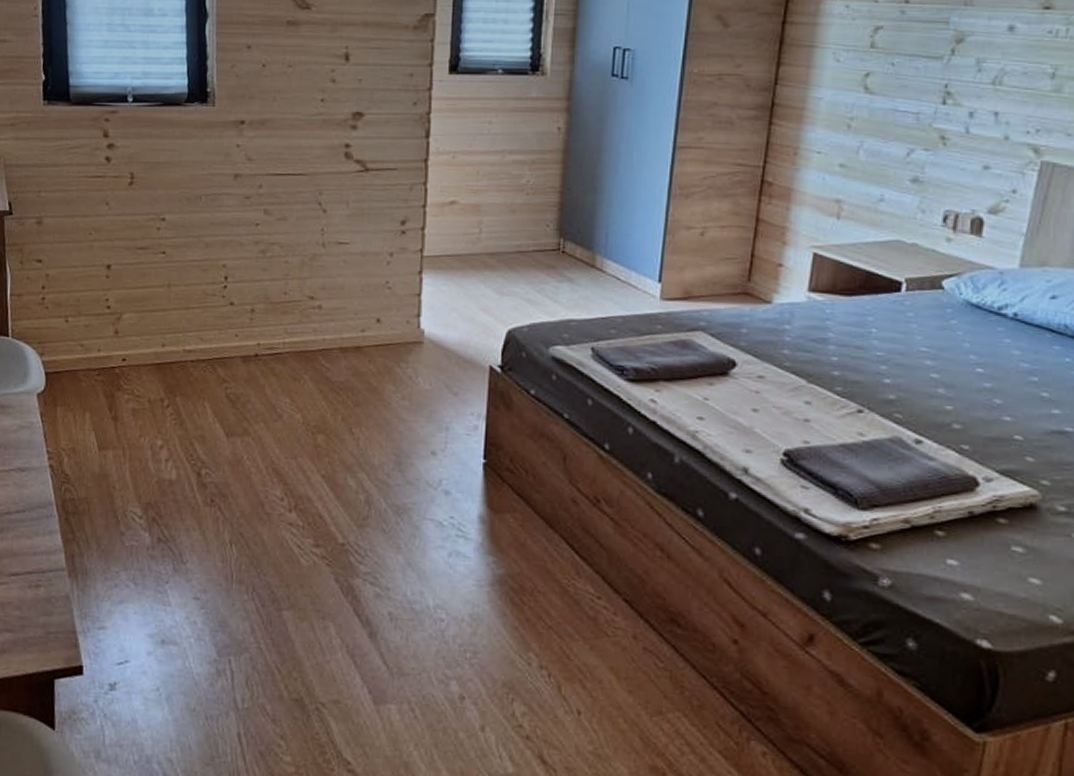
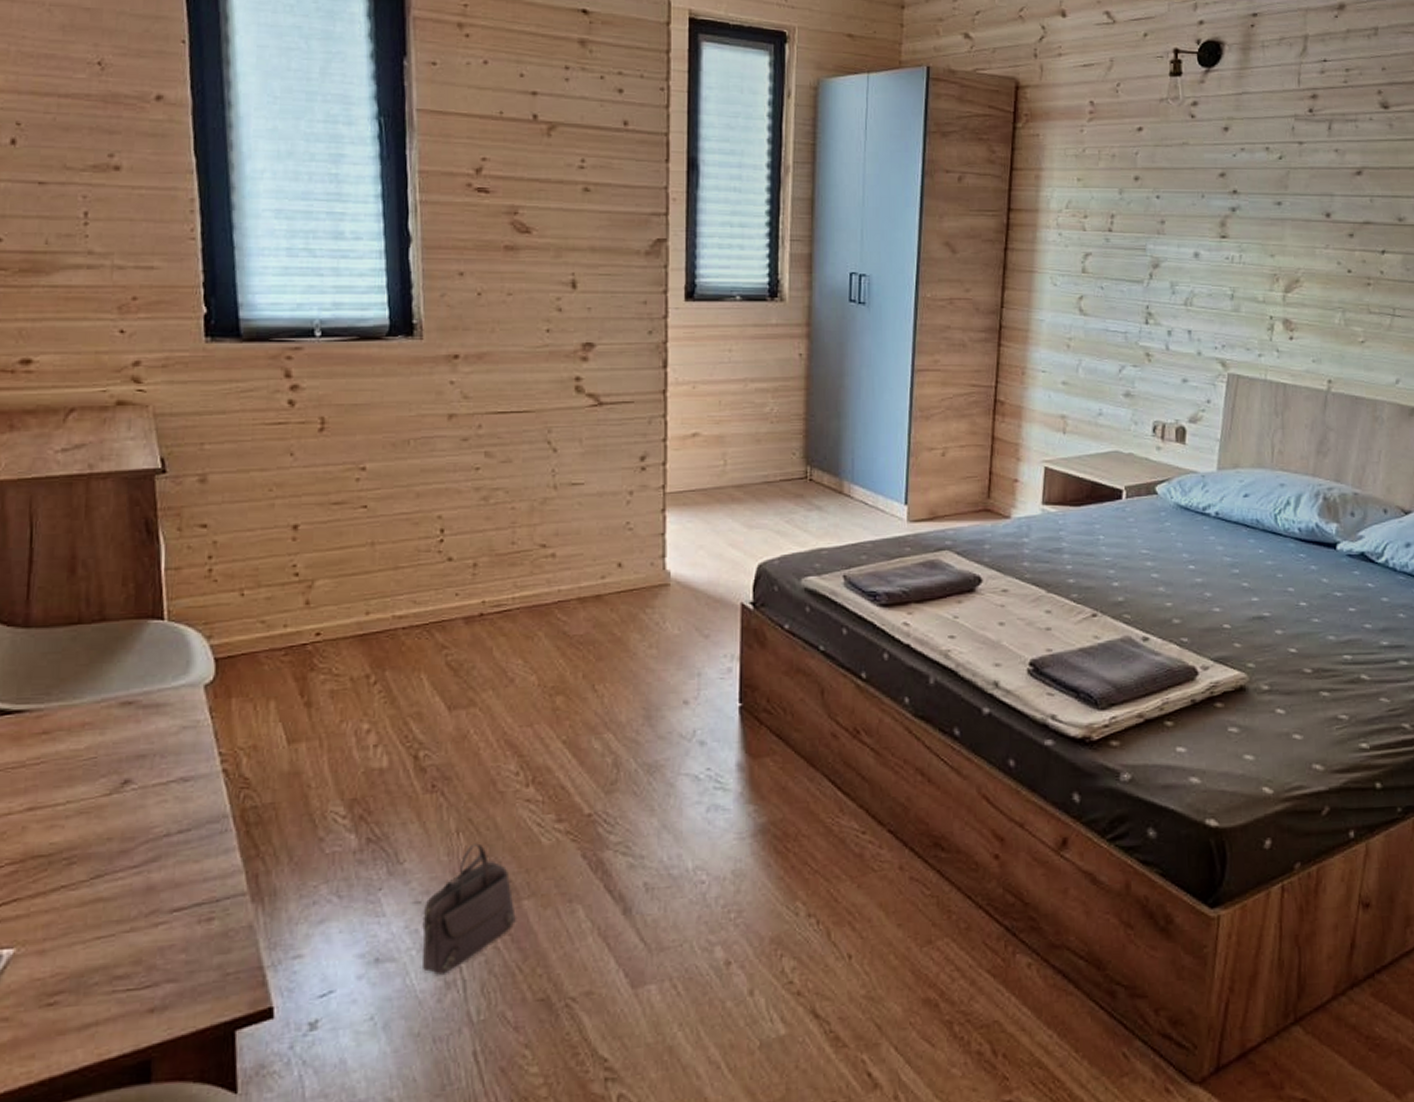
handbag: none [199,555,277,663] -> present [422,843,516,975]

